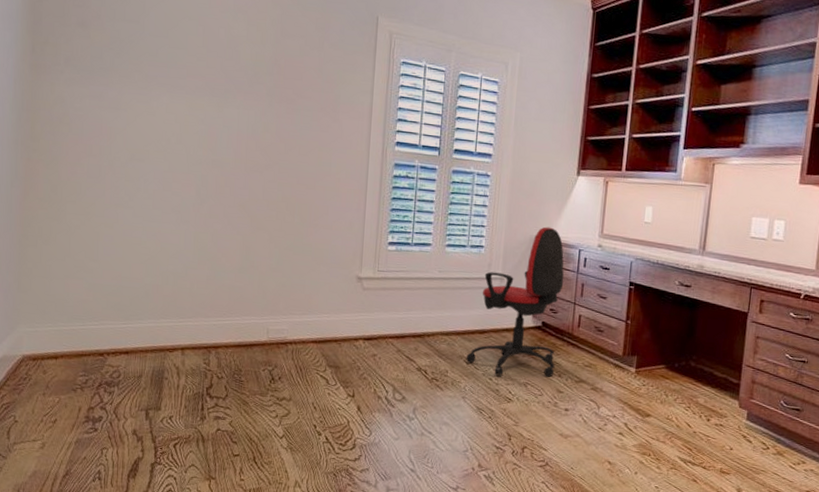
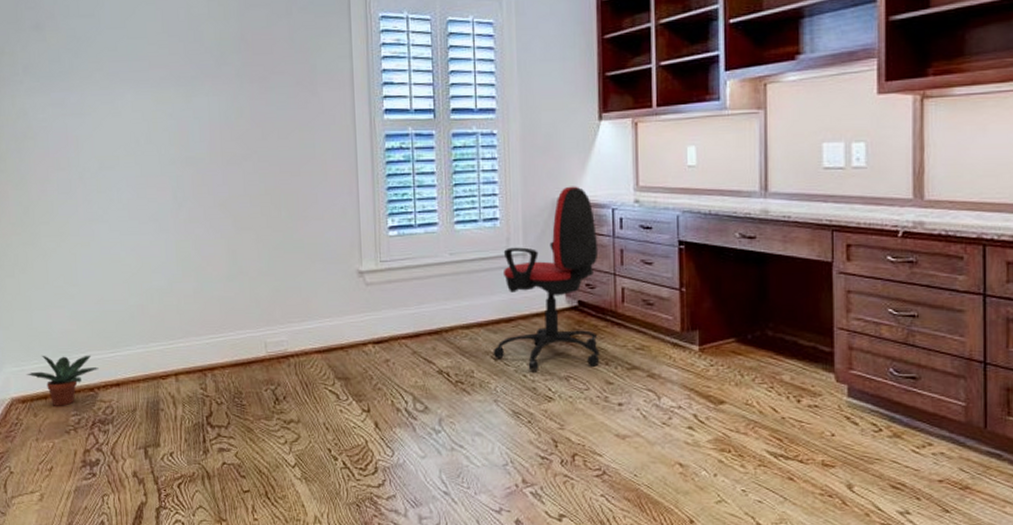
potted plant: none [40,320,110,367] -> present [27,355,99,406]

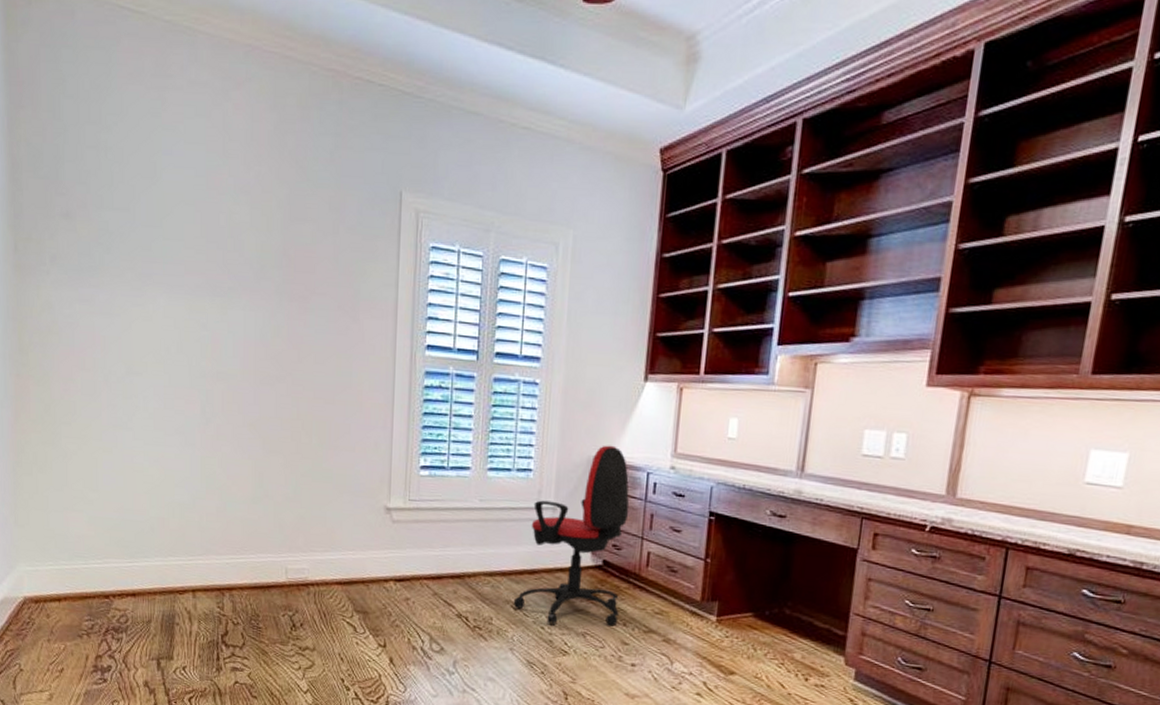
potted plant: present [27,355,99,406] -> none [41,558,115,610]

